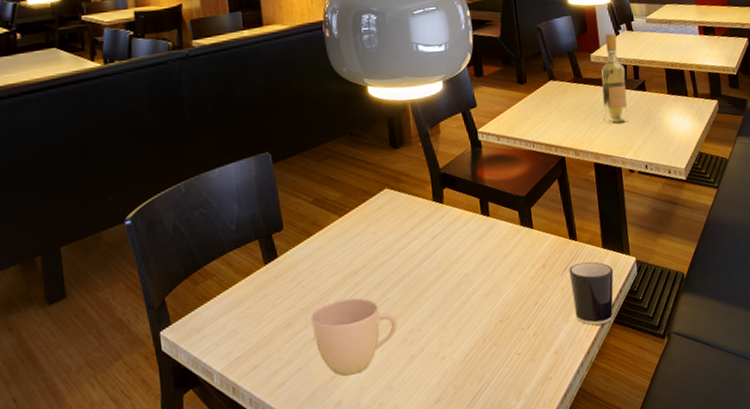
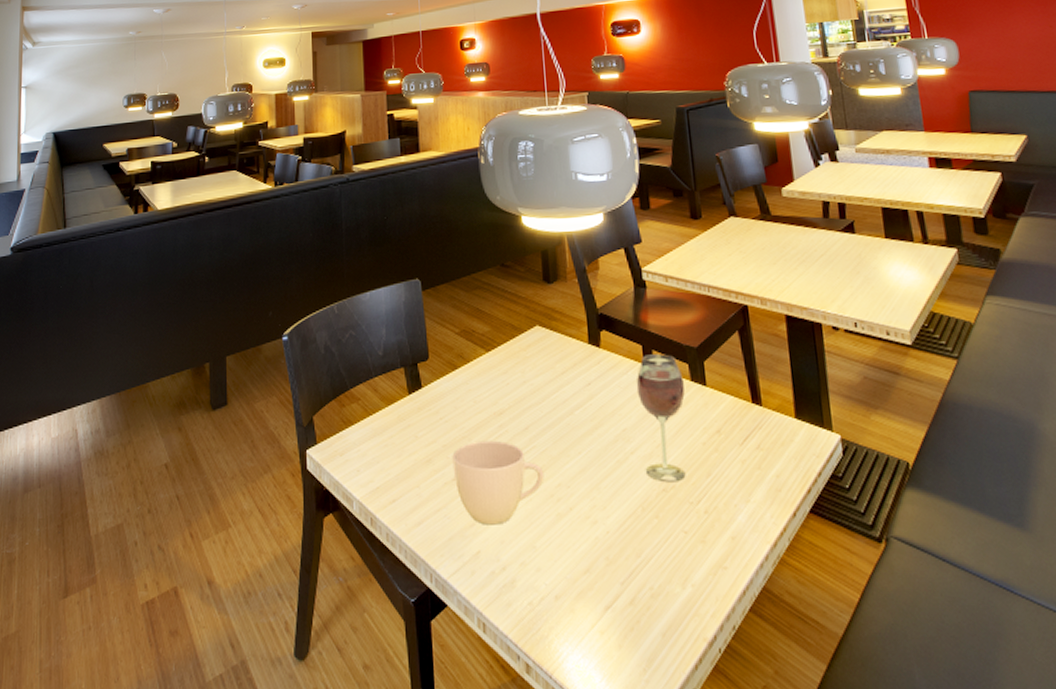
wineglass: none [475,204,518,316] -> present [636,354,686,483]
mug: present [569,261,614,326] -> none [751,432,810,512]
bottle: present [600,33,628,125] -> none [795,164,831,271]

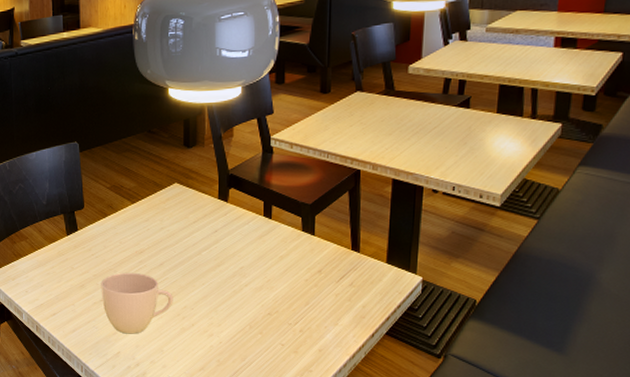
wineglass: present [636,354,686,483] -> none [255,209,296,309]

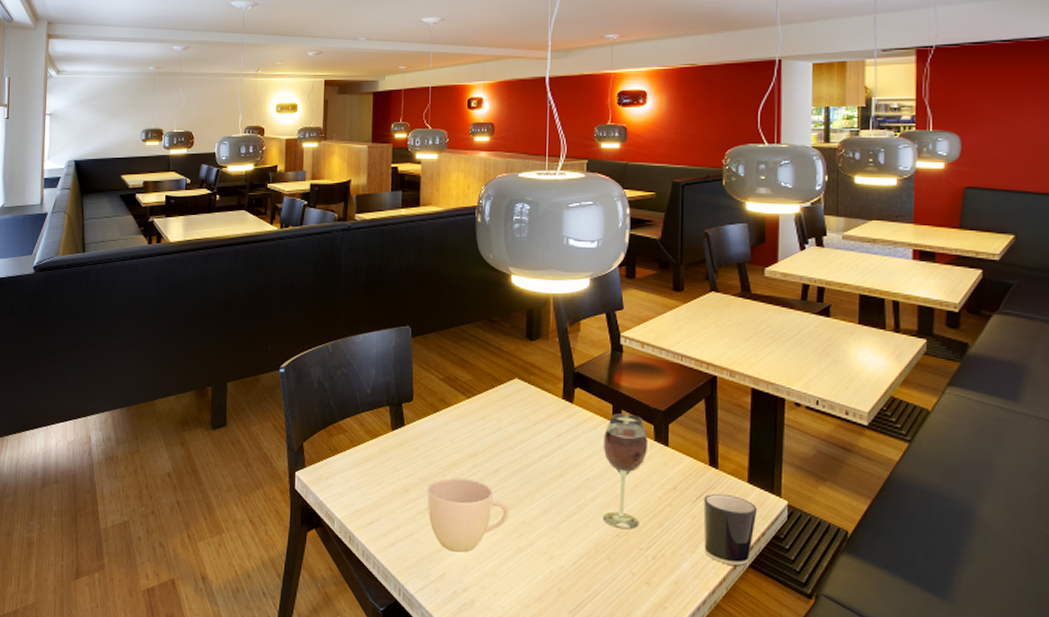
wineglass: none [255,209,296,309] -> present [602,413,647,530]
mug: none [345,273,395,334] -> present [703,493,758,566]

